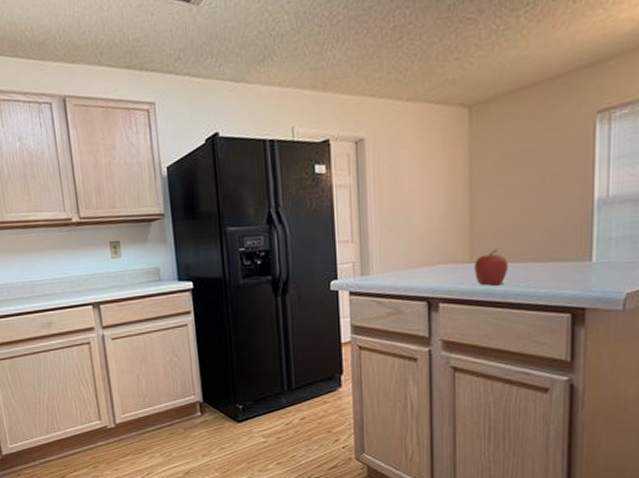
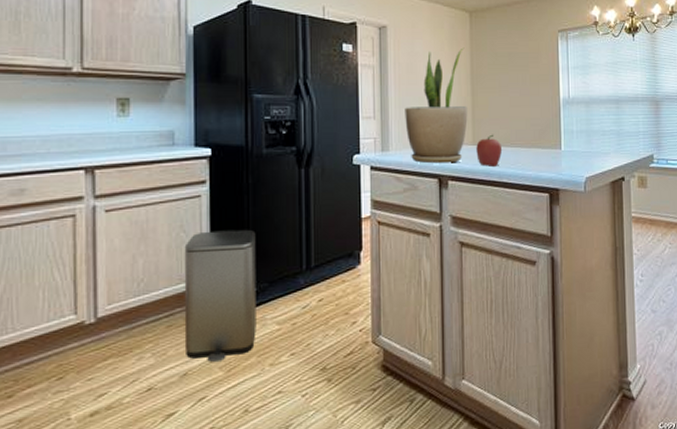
pedal bin: none [177,354,245,465] -> present [184,229,256,363]
potted plant: none [387,151,464,287] -> present [405,47,468,164]

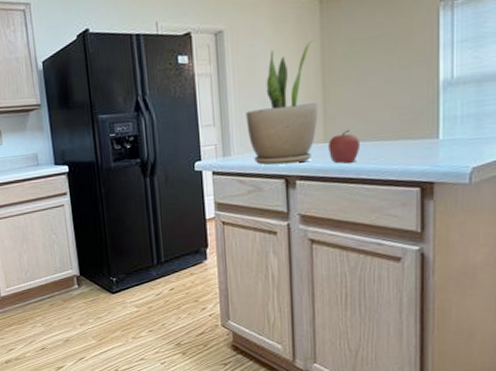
pedal bin: present [184,229,256,363] -> none [56,231,119,334]

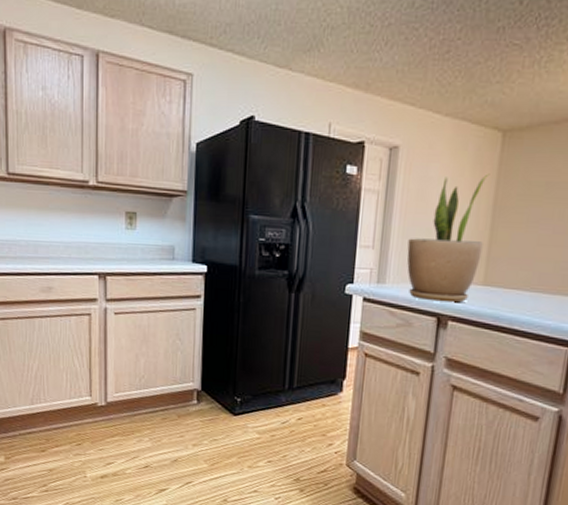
fruit: present [328,129,361,165] -> none [485,275,519,312]

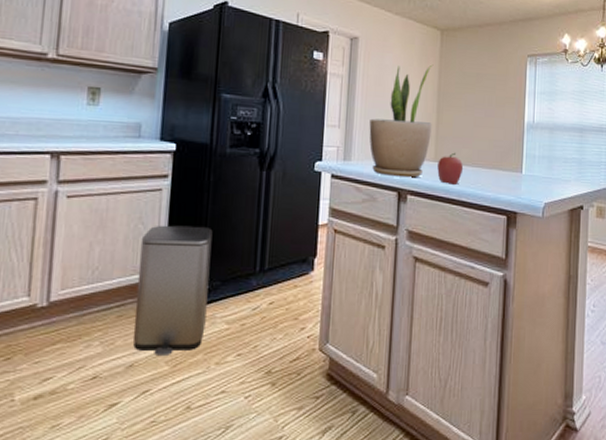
pedal bin: none [176,341,244,456] -> present [133,225,213,357]
fruit: none [485,275,519,312] -> present [437,152,464,186]

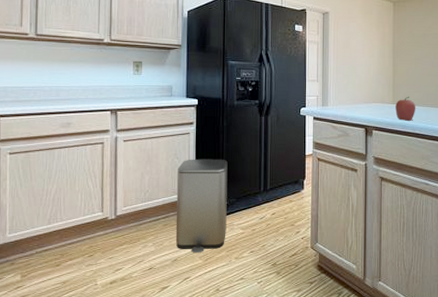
potted plant: present [369,64,434,178] -> none [340,29,389,117]

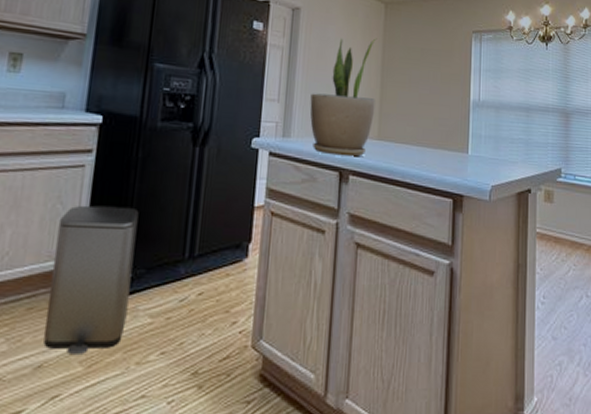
potted plant: none [340,29,389,117] -> present [309,38,378,157]
fruit: present [395,96,416,122] -> none [380,130,408,166]

